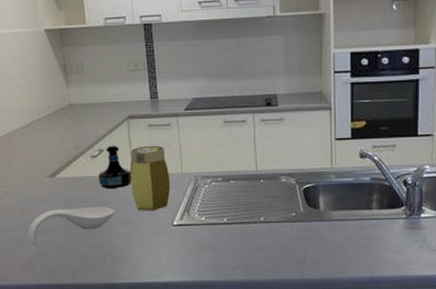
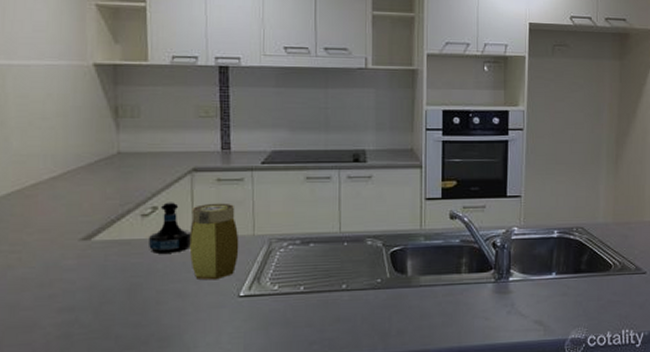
spoon rest: present [26,206,114,246] -> none [42,275,166,328]

